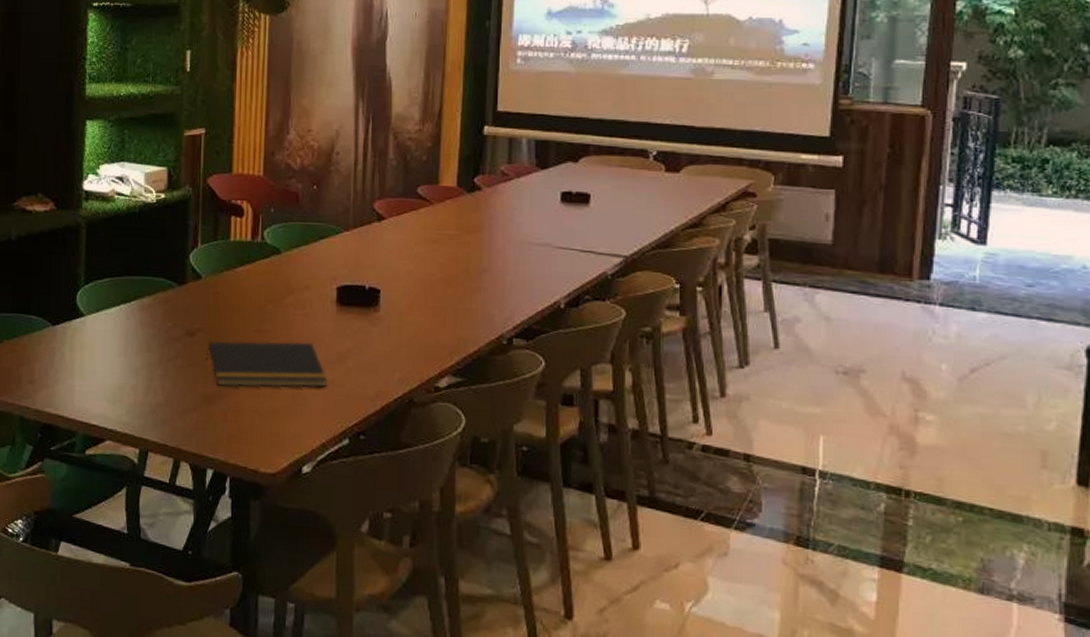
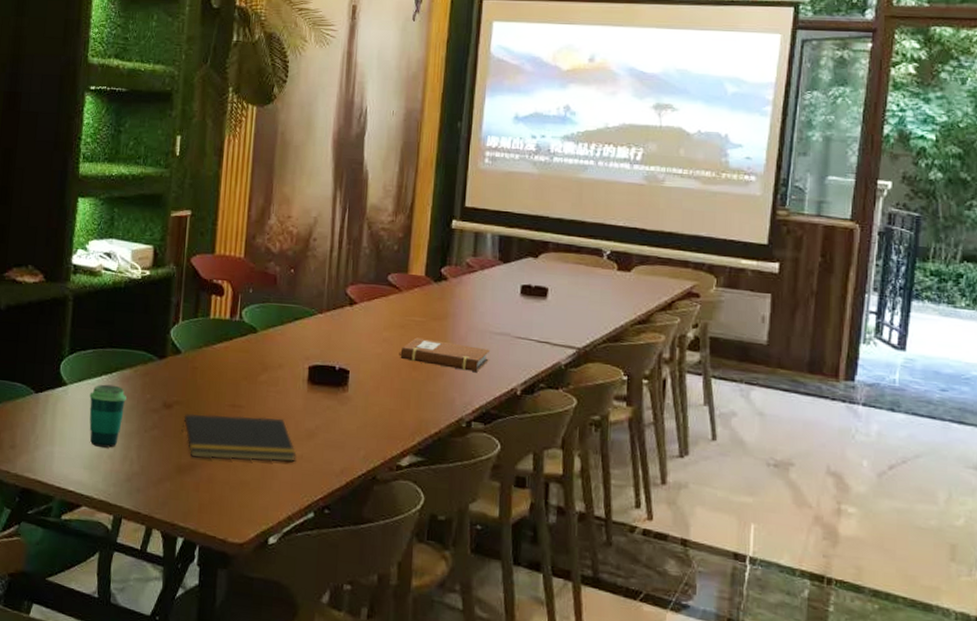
cup: none [108,314,147,379] -> present [89,384,127,448]
notebook: none [432,252,529,286] -> present [399,337,490,372]

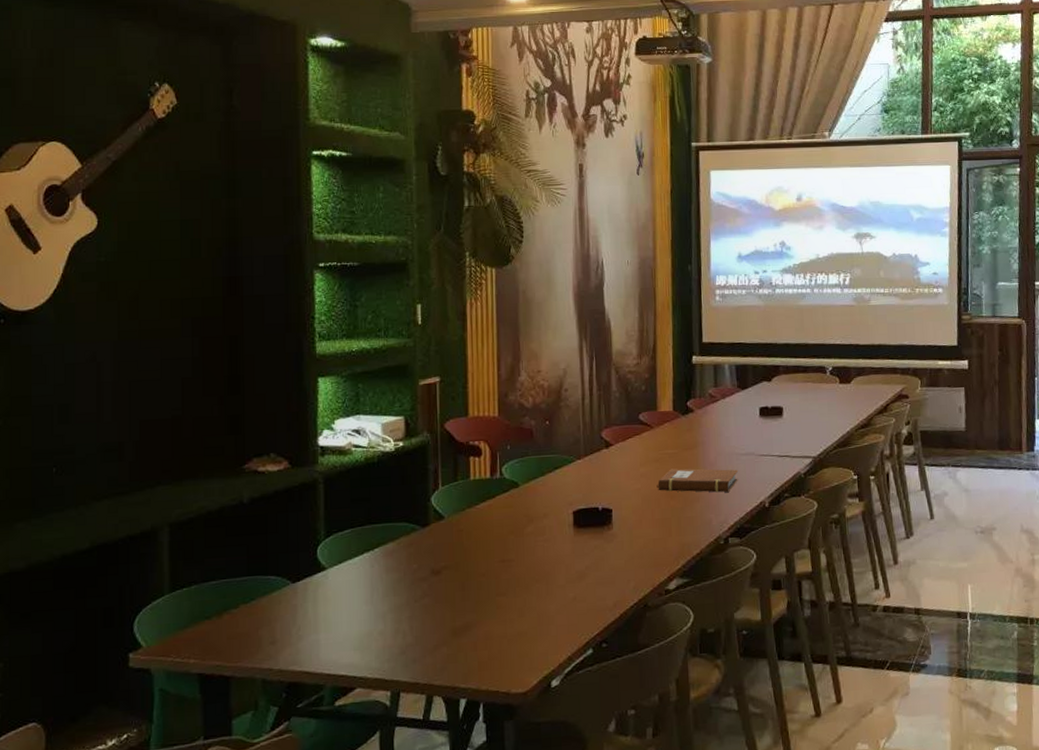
cup: present [89,384,127,448] -> none [352,561,392,626]
notepad: present [181,413,297,462] -> none [452,565,570,618]

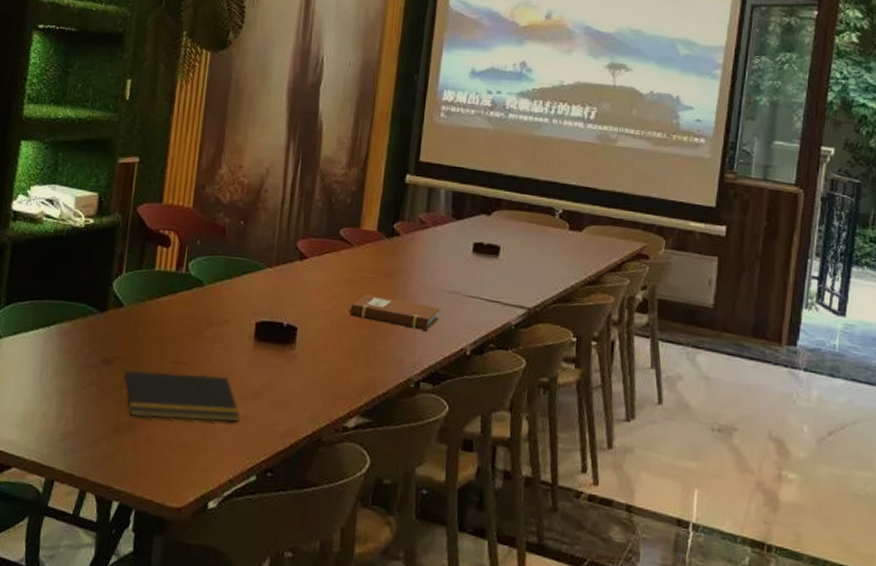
notepad: none [452,565,570,618] -> present [121,370,241,422]

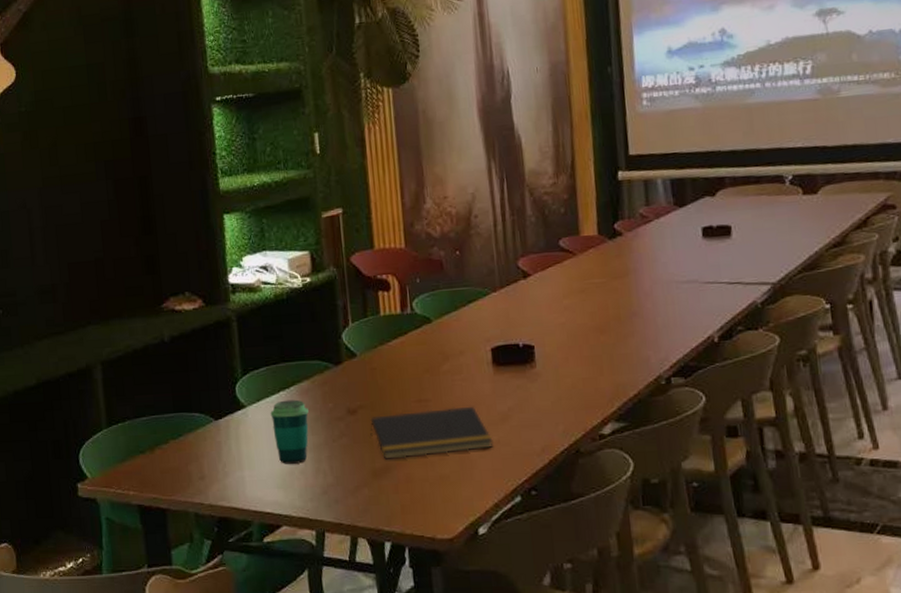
cup: none [23,338,64,406] -> present [270,399,309,464]
notebook: present [348,294,440,331] -> none [583,299,680,326]

